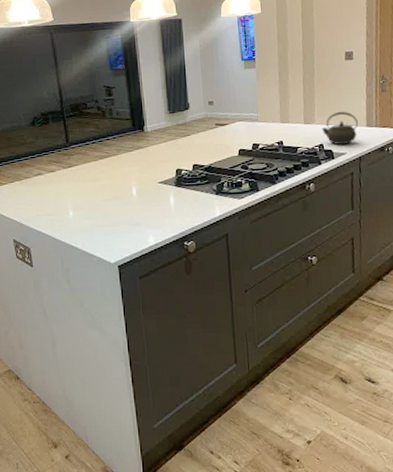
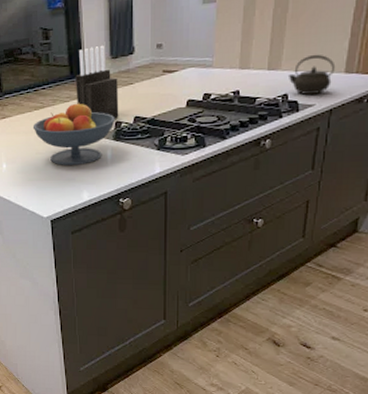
fruit bowl: none [98,151,176,211] -> present [32,101,115,165]
knife block: none [137,101,179,167] -> present [75,45,119,119]

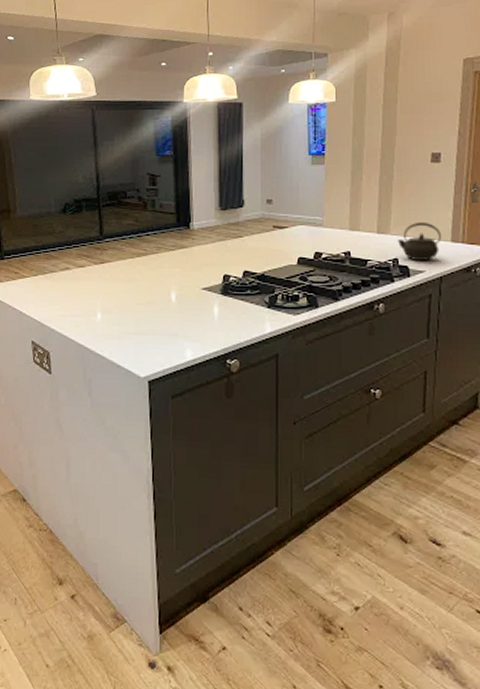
fruit bowl: present [32,101,115,165] -> none [133,251,223,319]
knife block: present [75,45,119,119] -> none [182,195,228,272]

